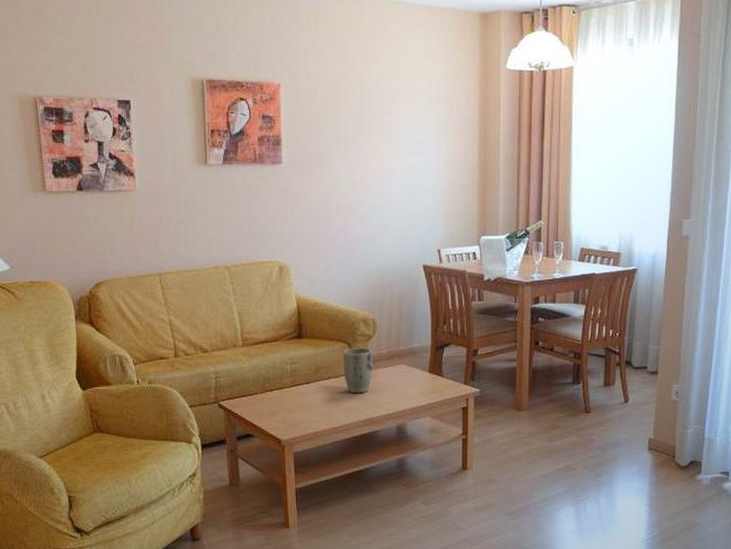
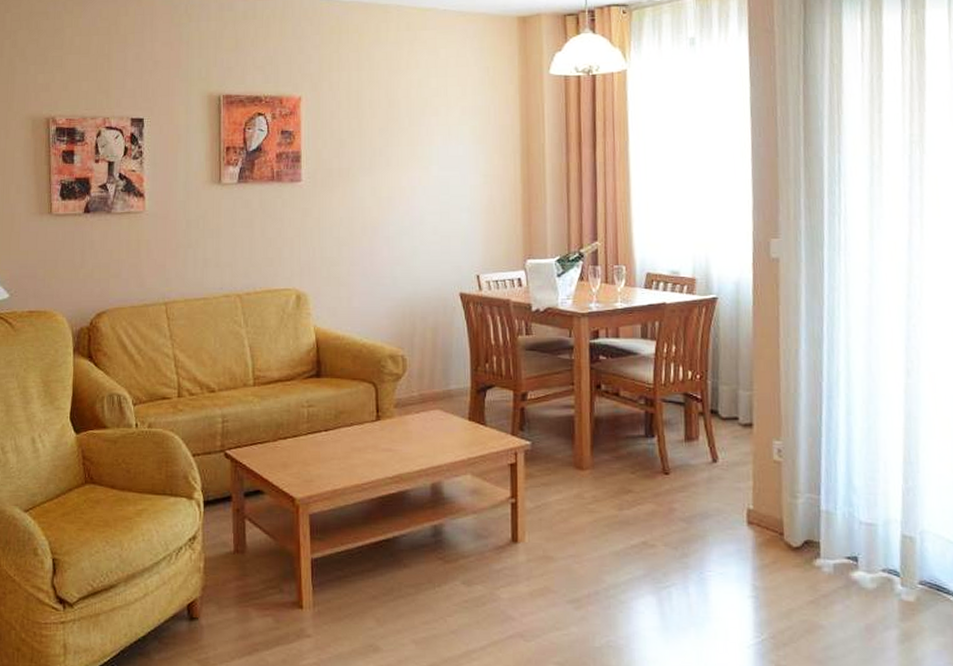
plant pot: present [343,348,372,394] -> none [368,389,402,444]

